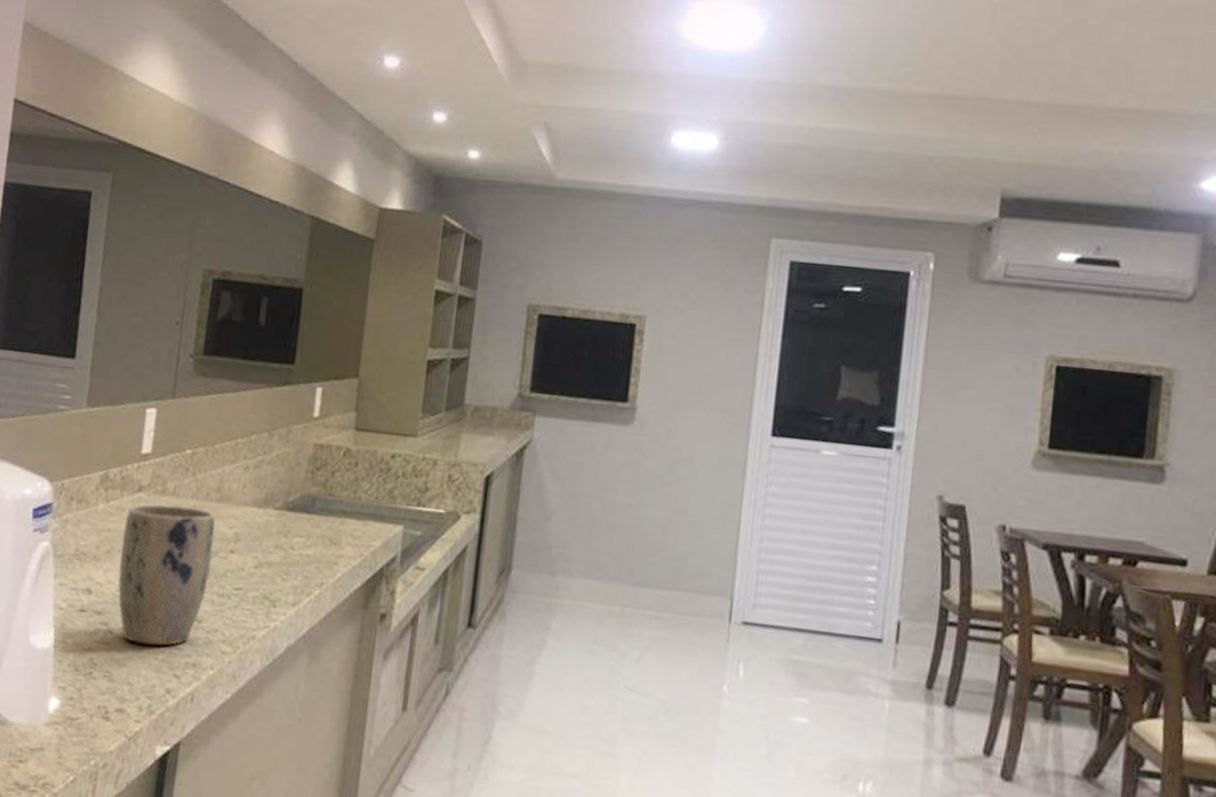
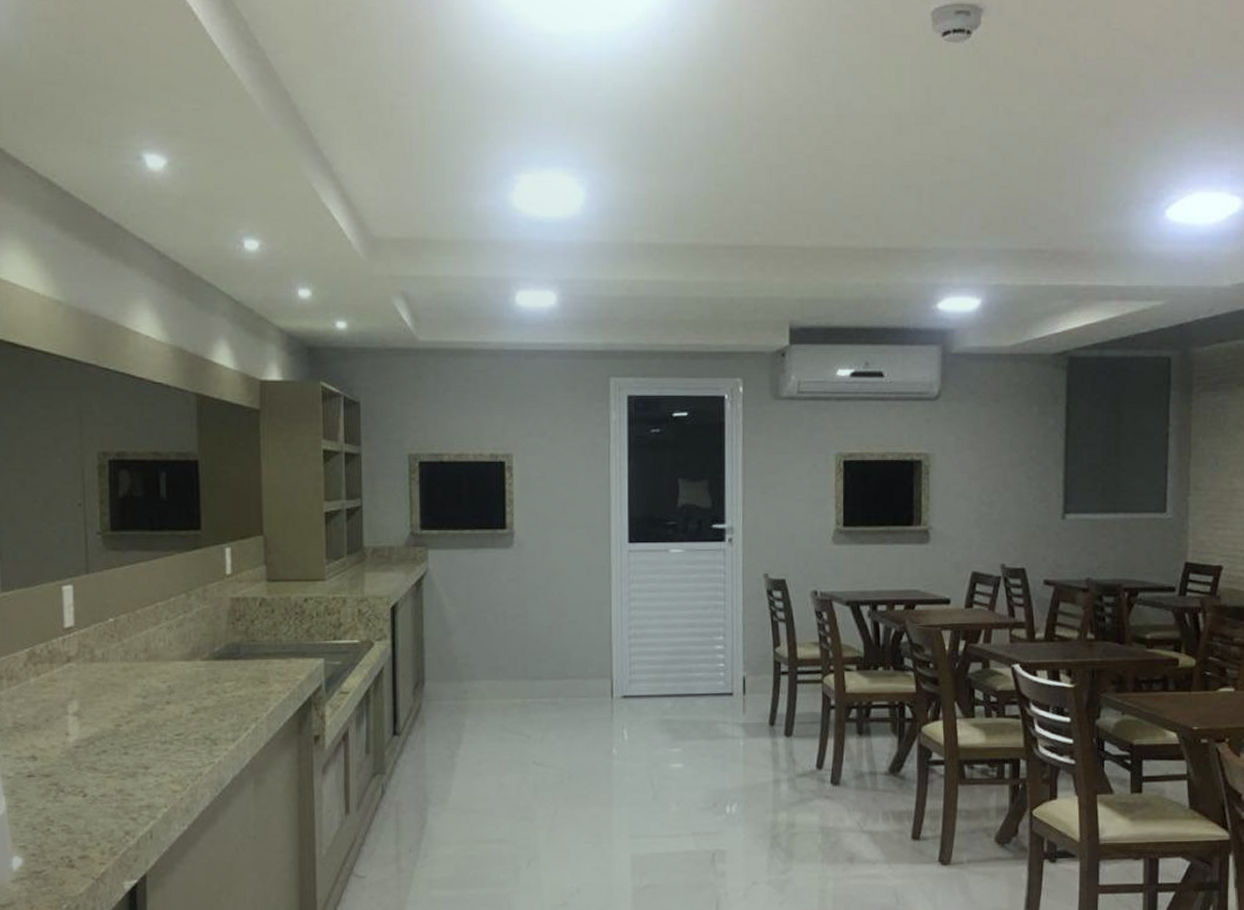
plant pot: present [118,504,215,646] -> none [59,669,150,796]

